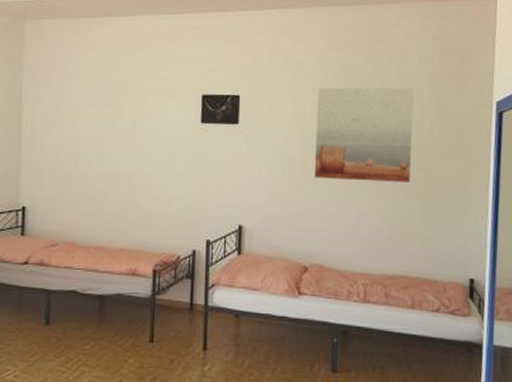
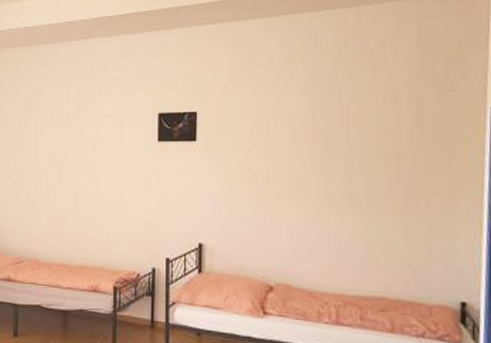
wall art: present [314,87,414,182] -> none [278,96,391,197]

